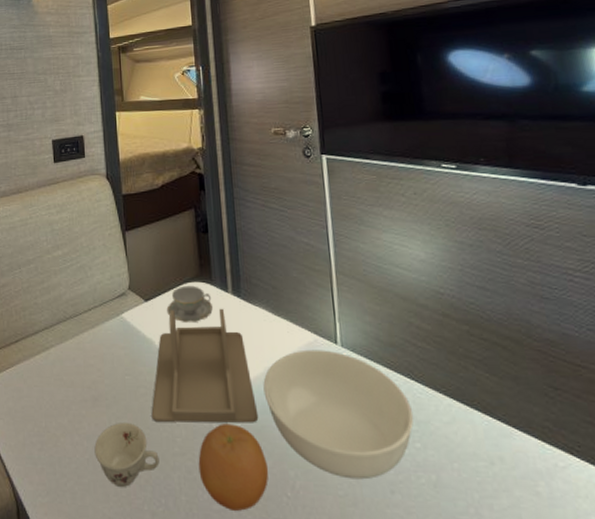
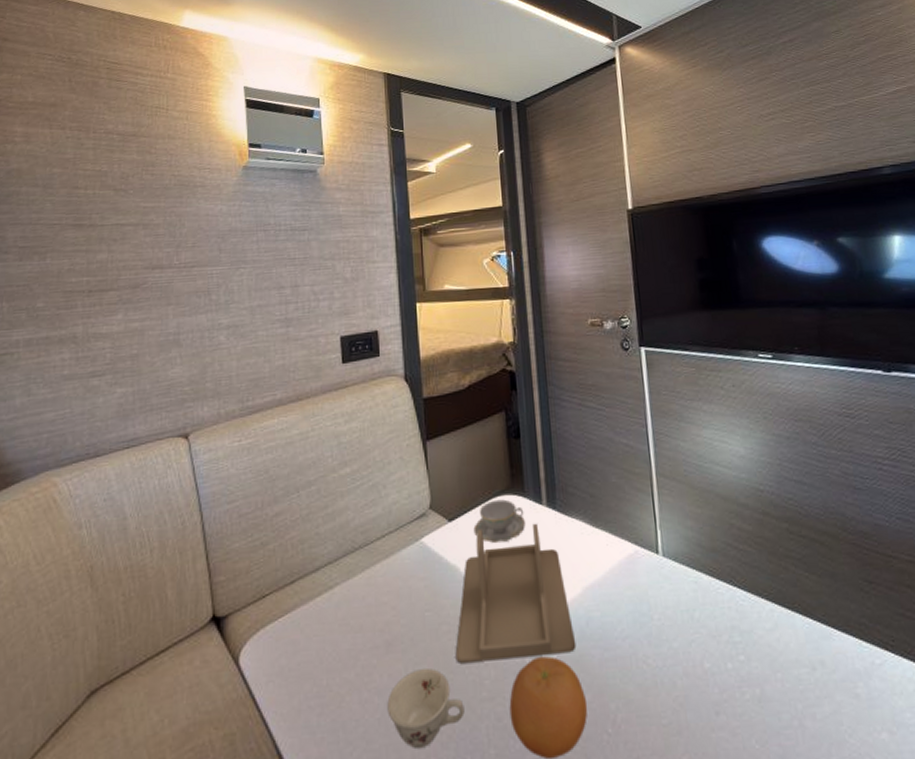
bowl: present [263,349,414,480] -> none [581,561,737,705]

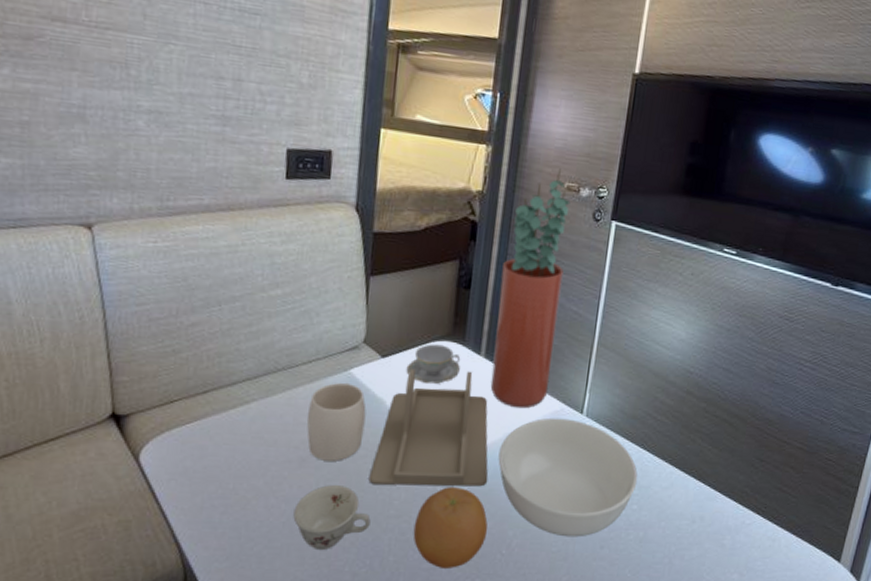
mug: none [388,553,444,642] -> present [307,382,366,461]
vase: none [546,307,618,557] -> present [490,168,571,409]
bowl: none [581,561,737,705] -> present [498,417,638,537]

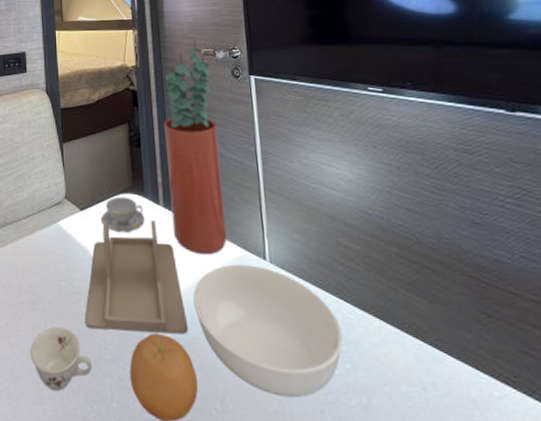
mug: present [307,382,366,461] -> none [32,233,76,305]

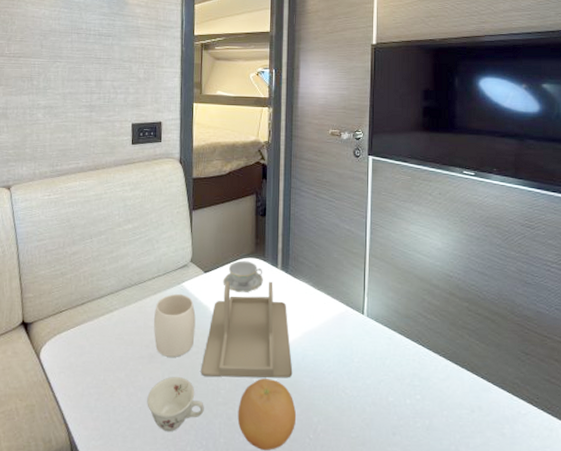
mug: none [32,233,76,305] -> present [154,293,196,357]
vase: present [164,38,228,255] -> none [287,119,335,311]
bowl: present [193,264,344,398] -> none [299,318,418,424]

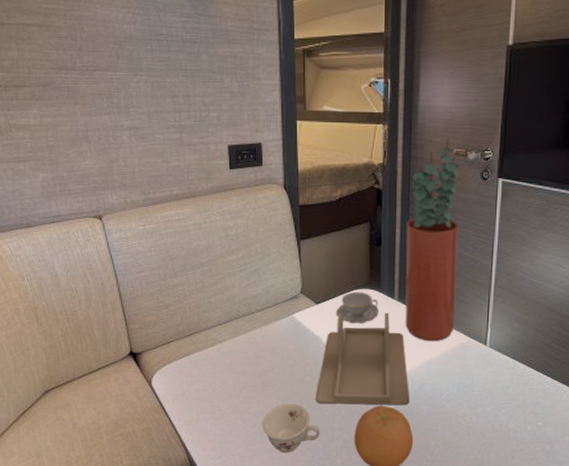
mug: present [154,293,196,357] -> none [265,324,308,386]
vase: none [287,119,335,311] -> present [405,137,460,342]

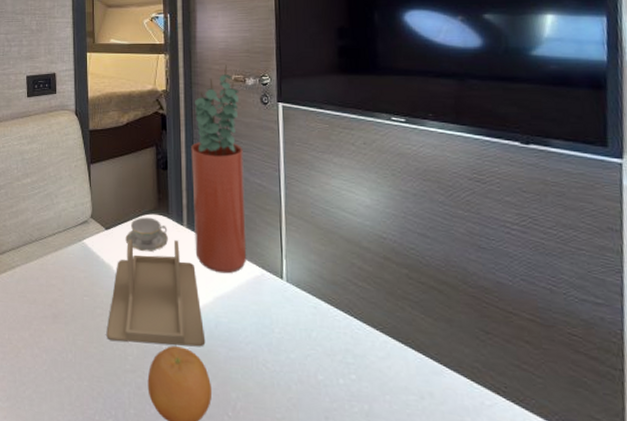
teacup: present [262,404,320,454] -> none [52,339,112,399]

